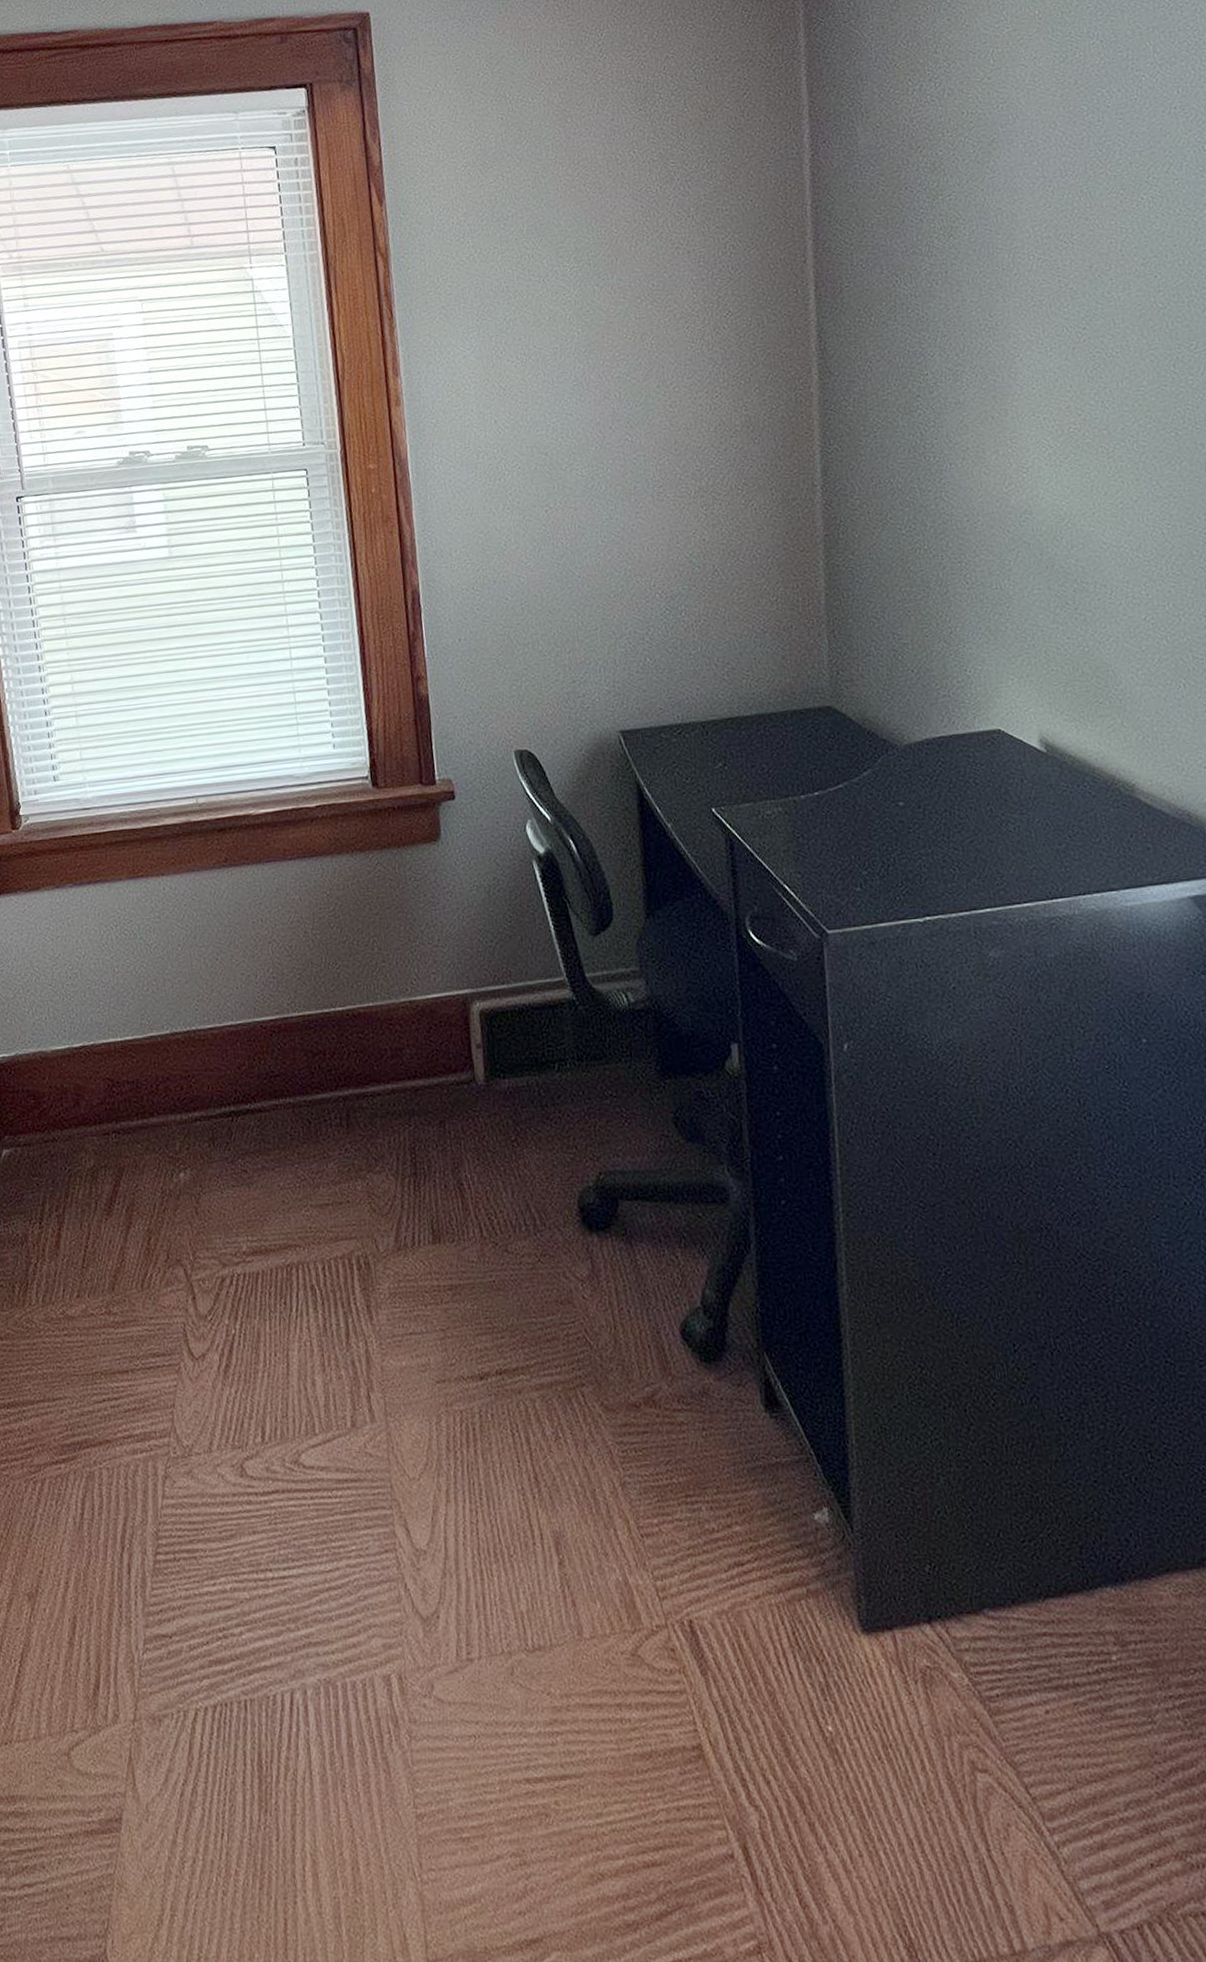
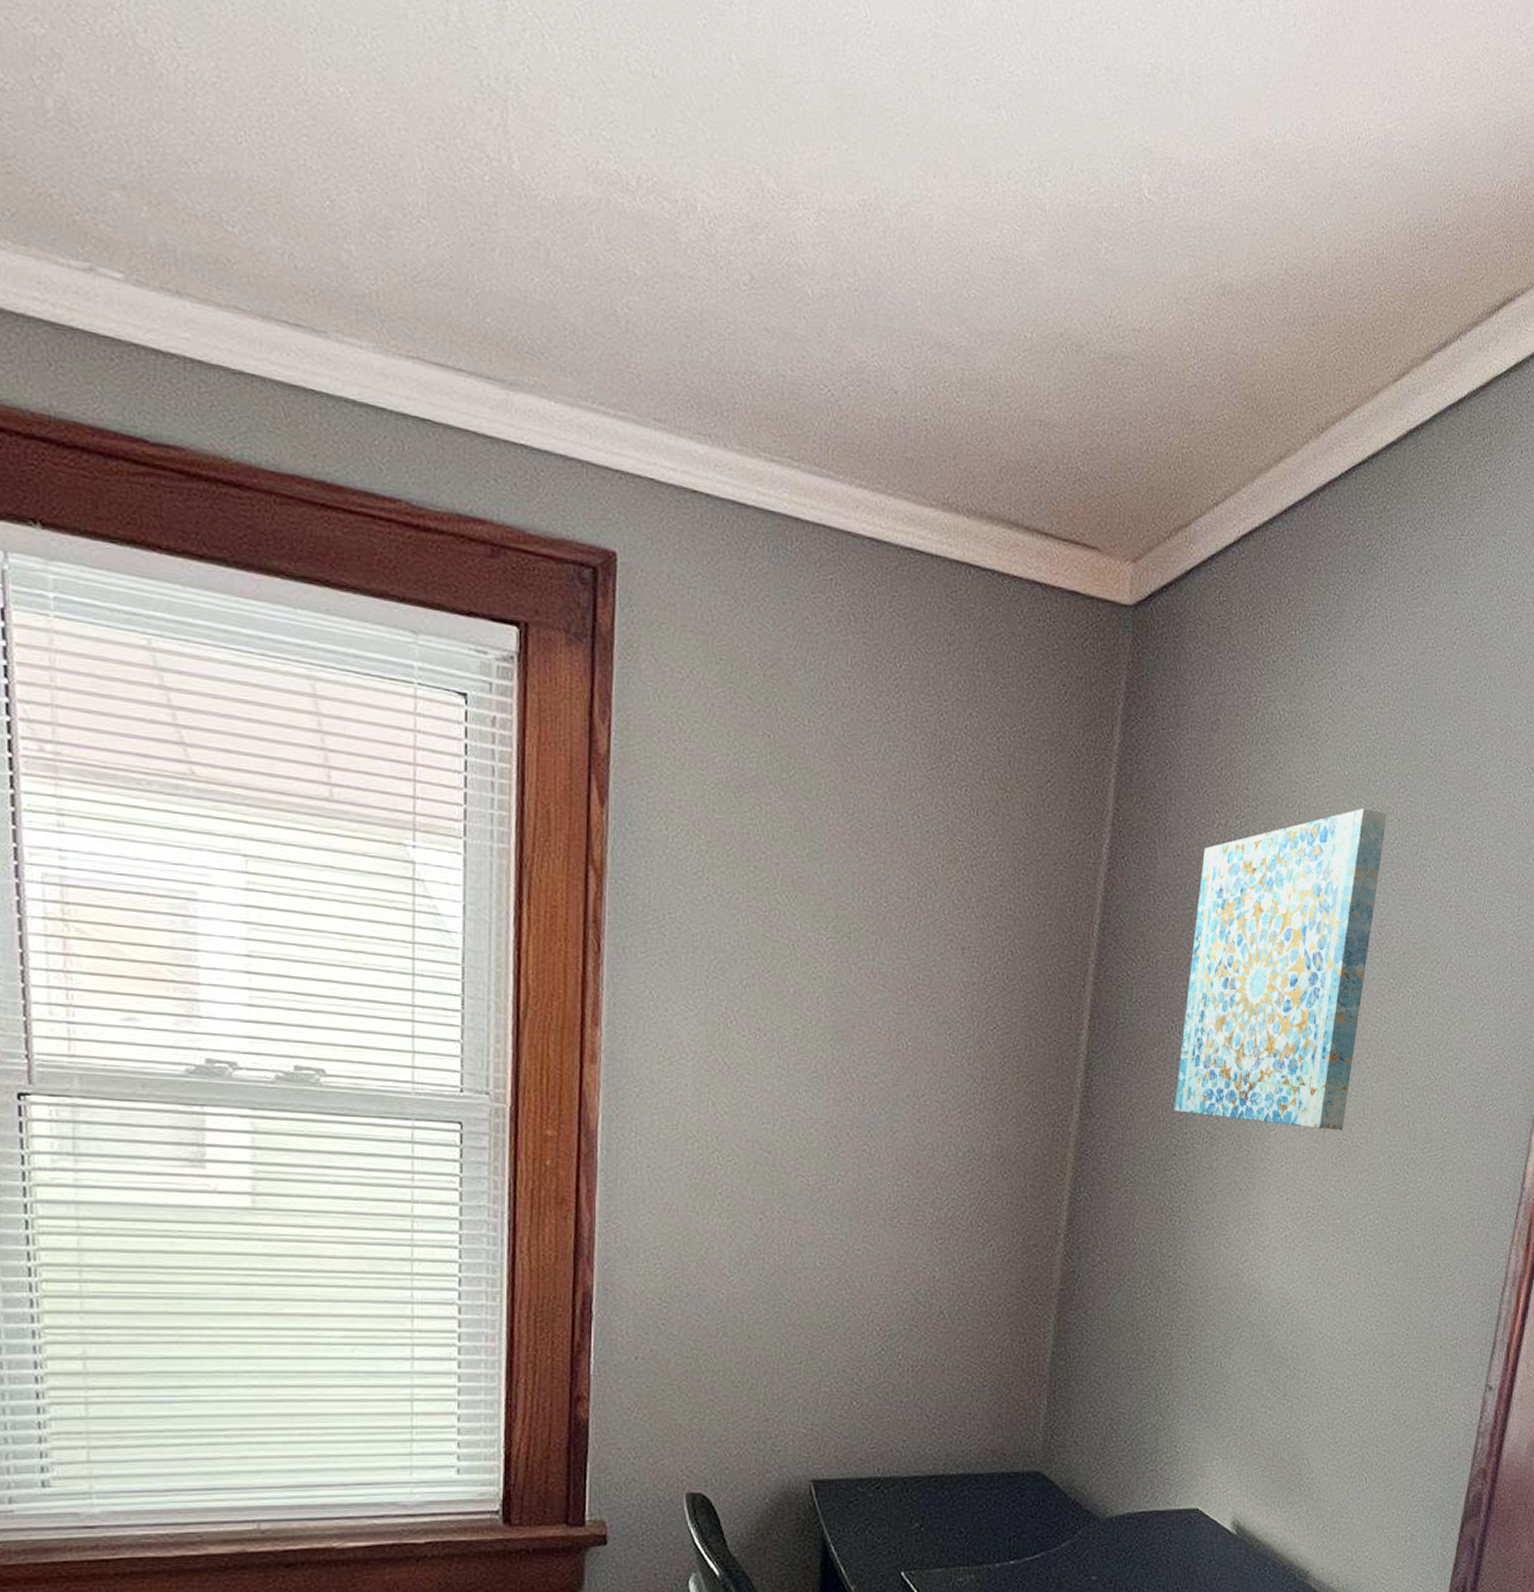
wall art: none [902,37,1095,356] -> present [1175,808,1387,1131]

